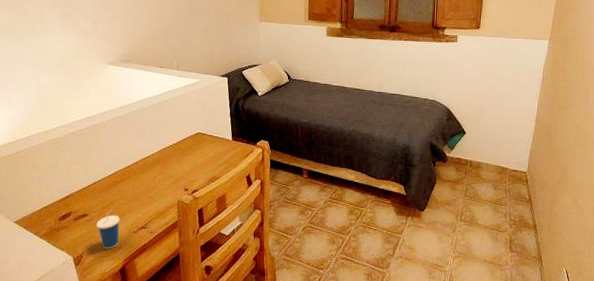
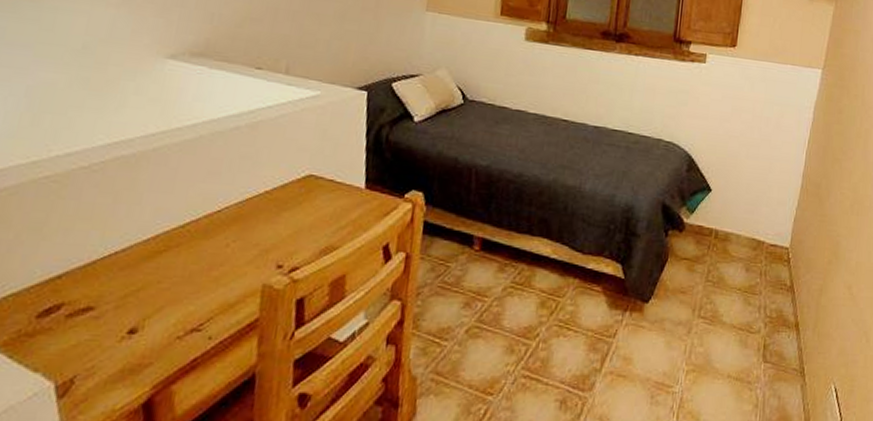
cup: present [96,208,120,249] -> none [108,297,155,368]

